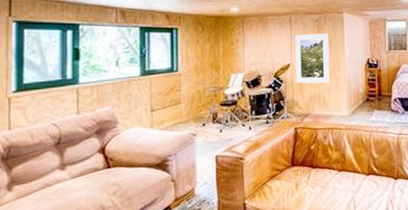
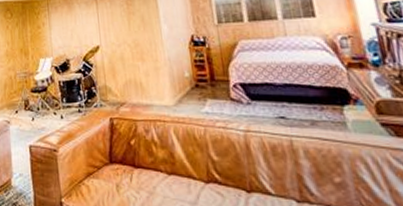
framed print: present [295,33,329,84] -> none [102,8,146,68]

